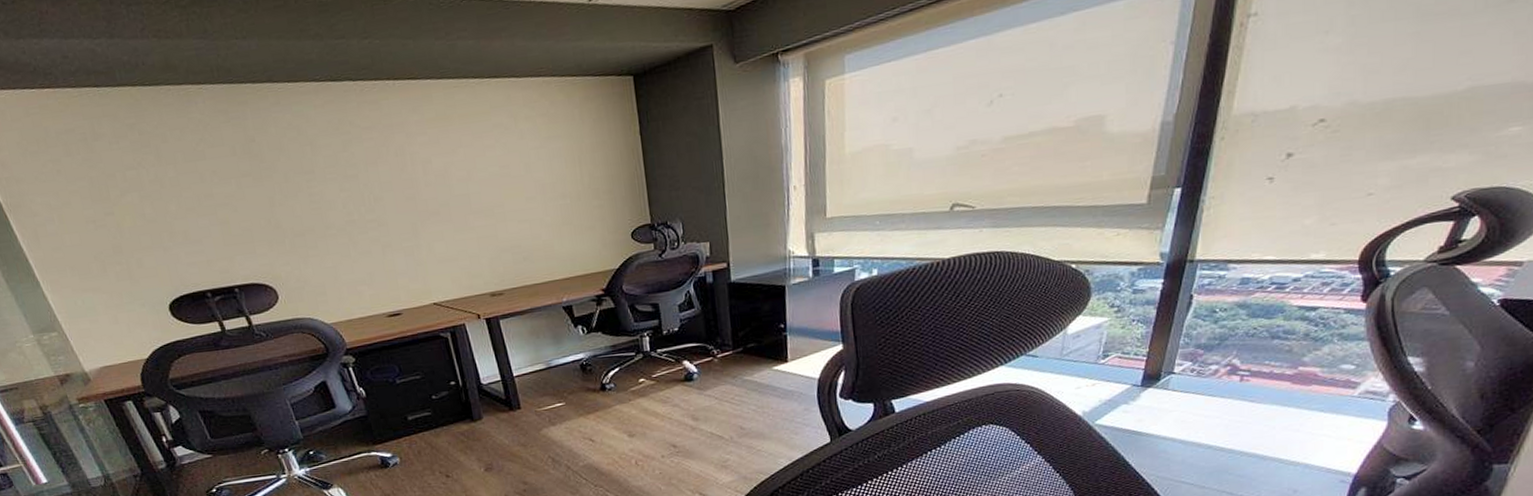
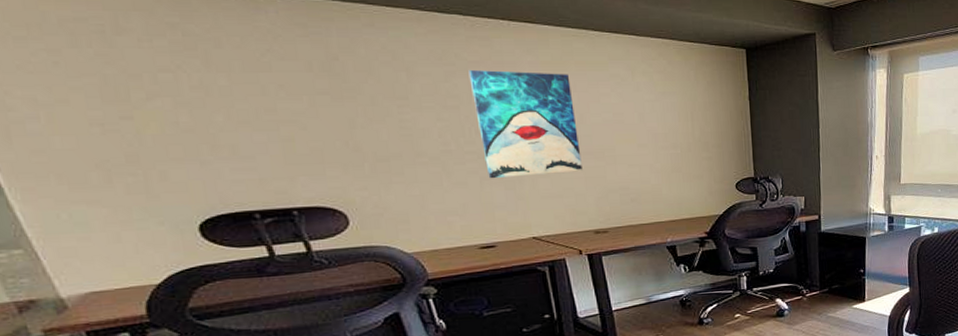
wall art: none [362,129,474,246] -> present [468,69,582,179]

